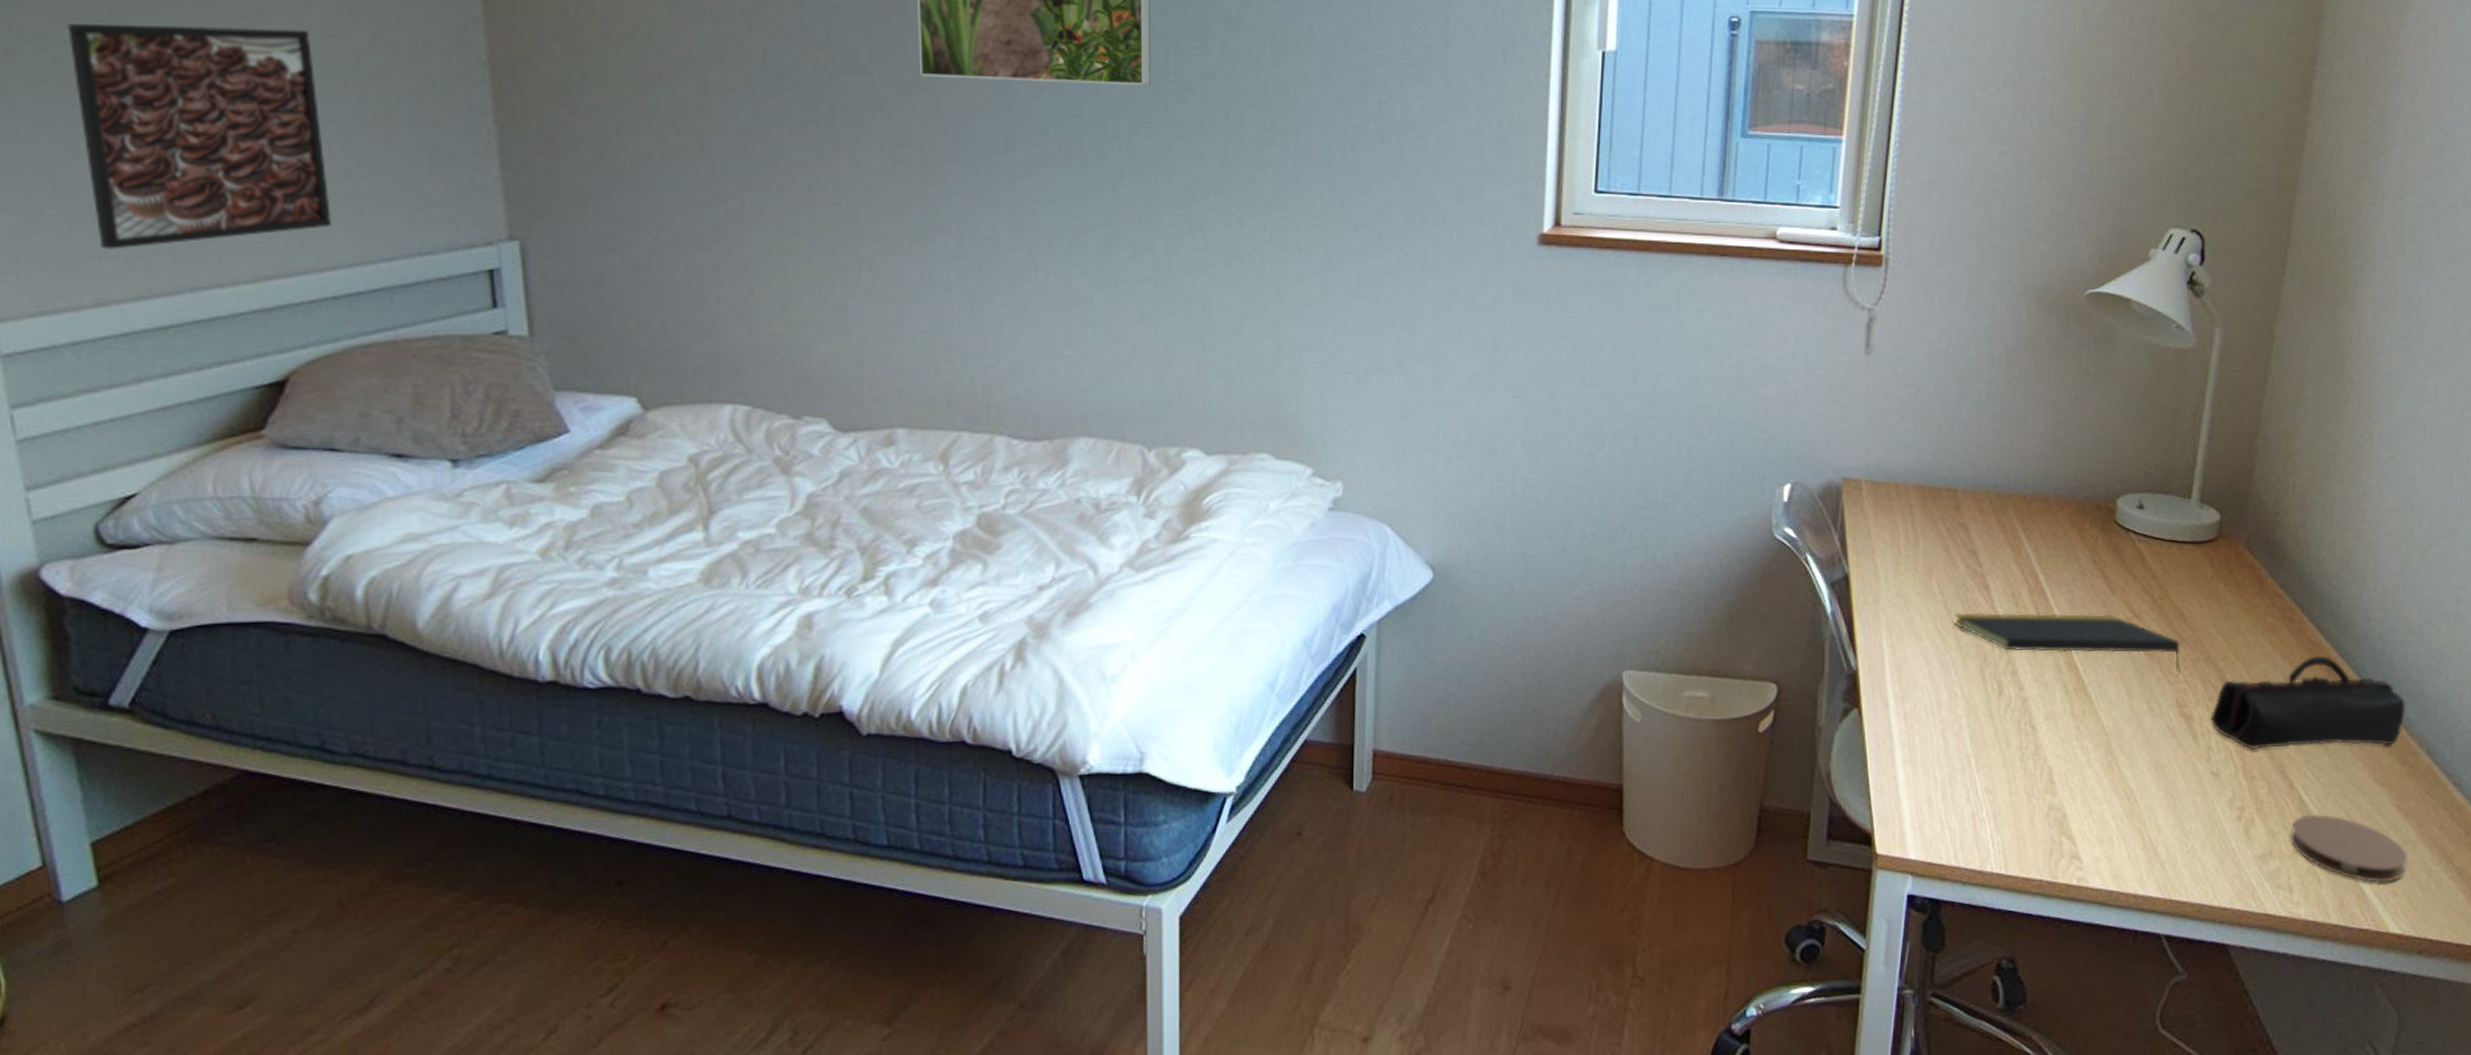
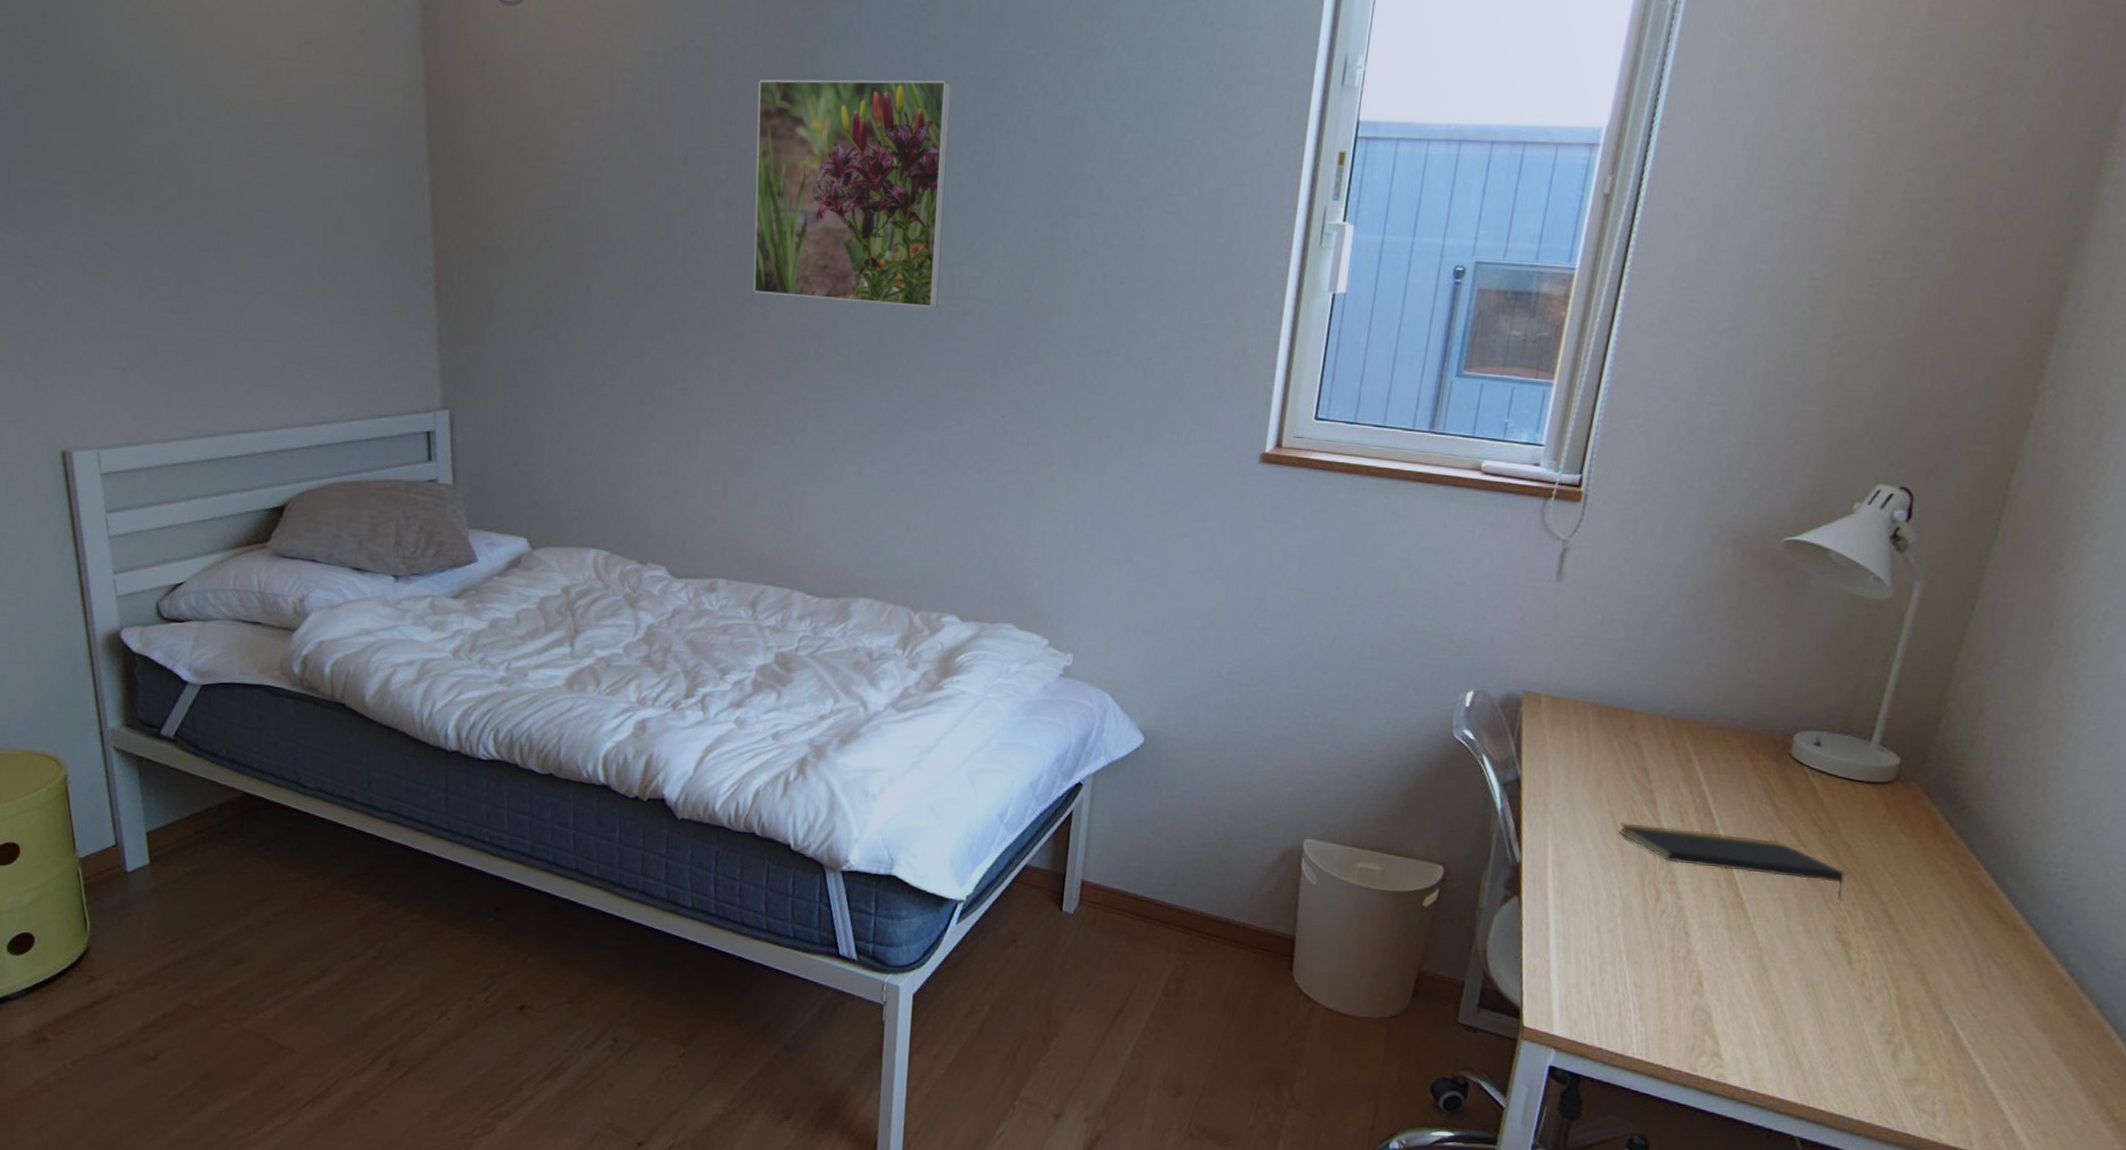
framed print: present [67,24,331,250] -> none [151,229,320,400]
pencil case: present [2210,655,2406,750] -> none [1868,901,2080,995]
coaster: present [2289,813,2408,883] -> none [1938,1048,2064,1123]

